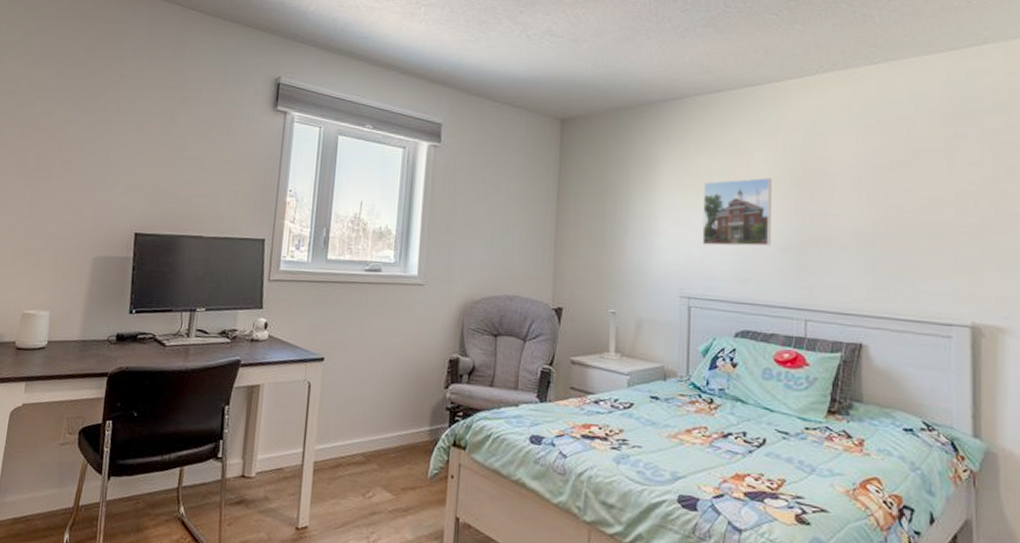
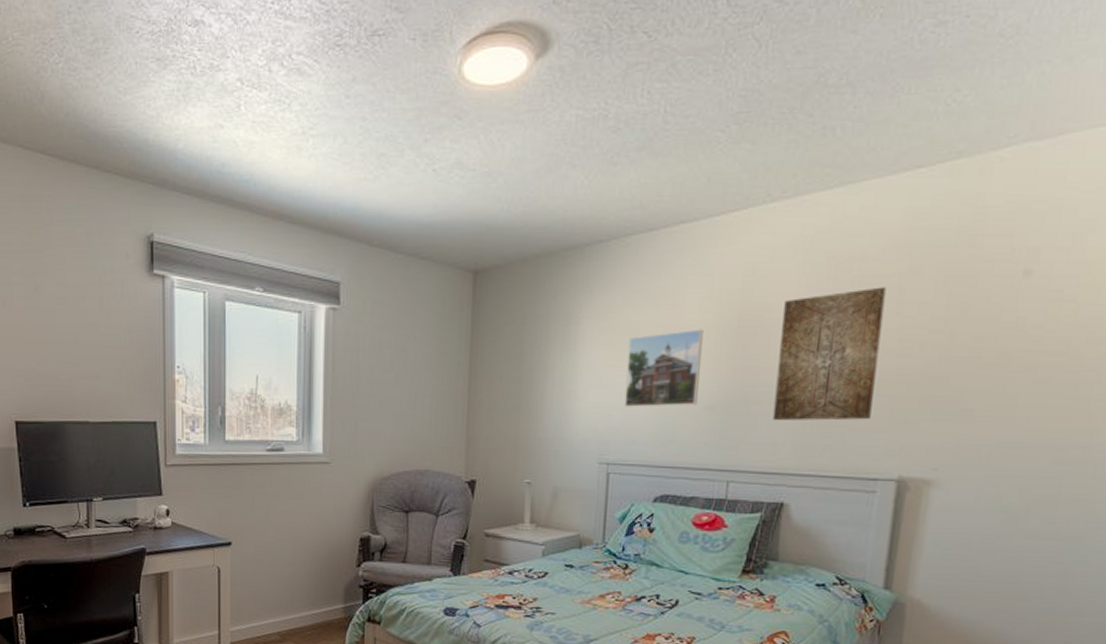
wall art: none [843,148,937,267] -> present [772,287,887,421]

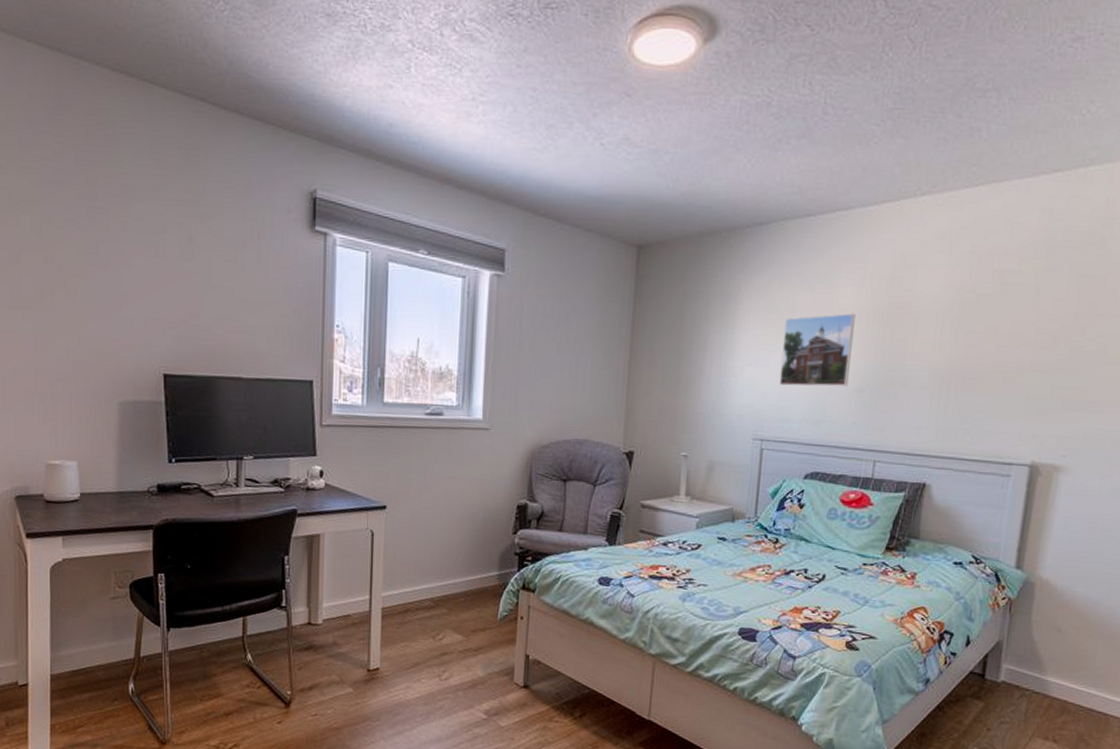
wall art: present [772,287,887,421] -> none [917,282,1024,407]

